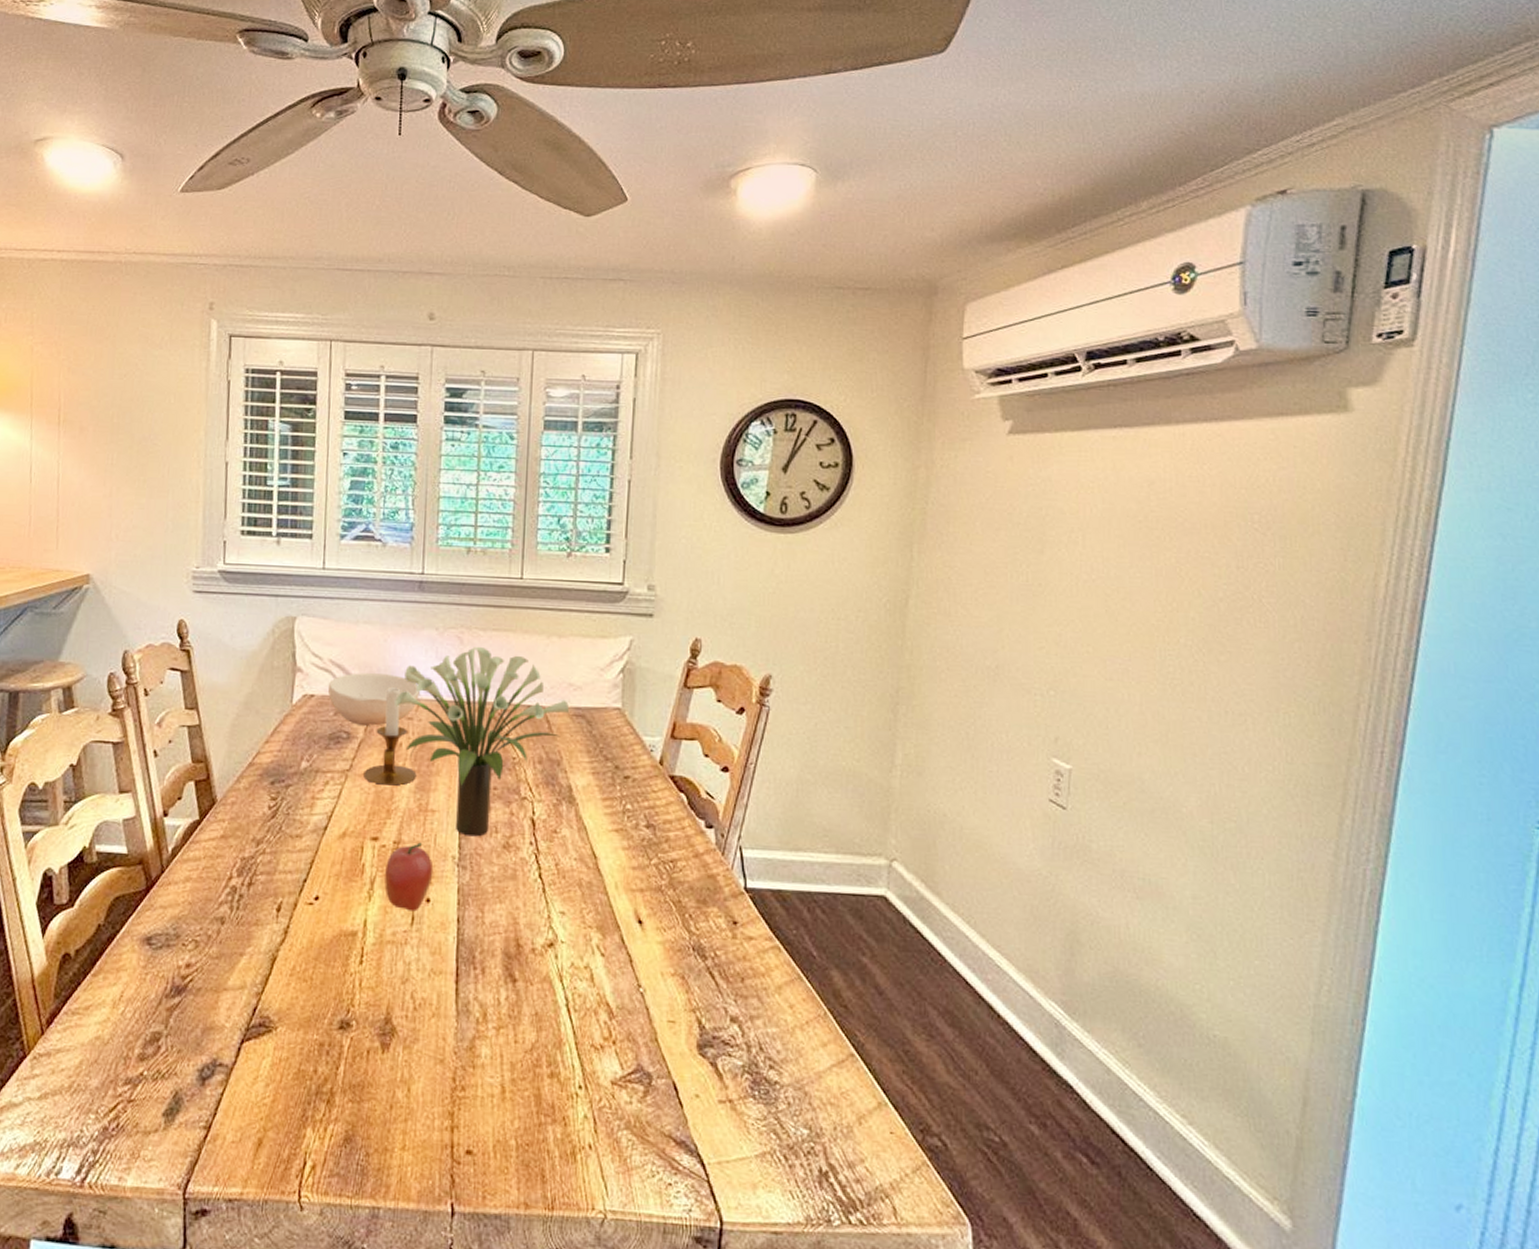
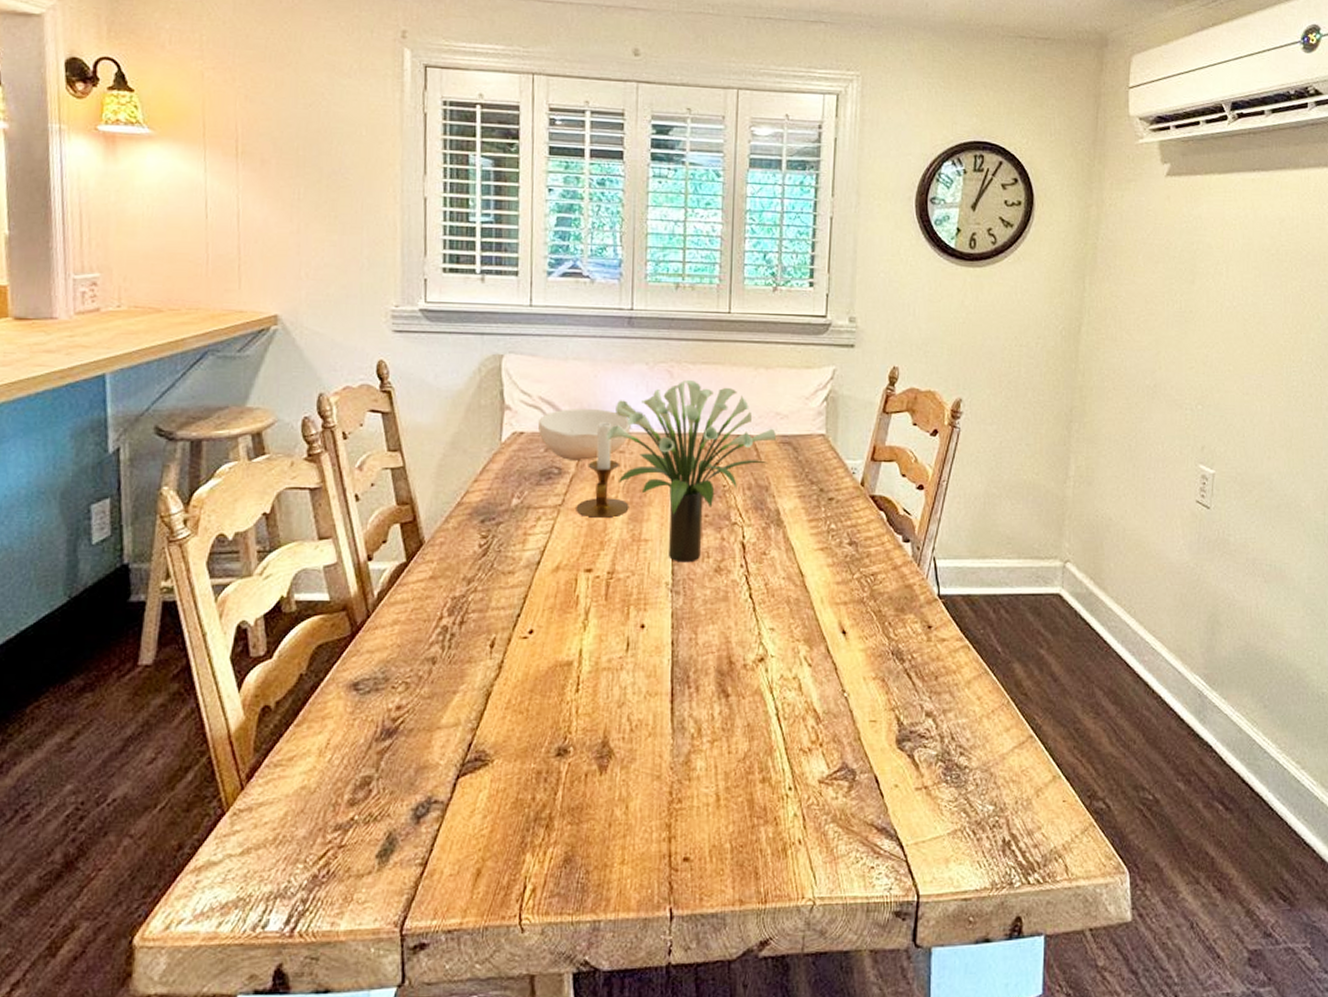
fruit: present [384,842,434,912] -> none [598,571,648,638]

